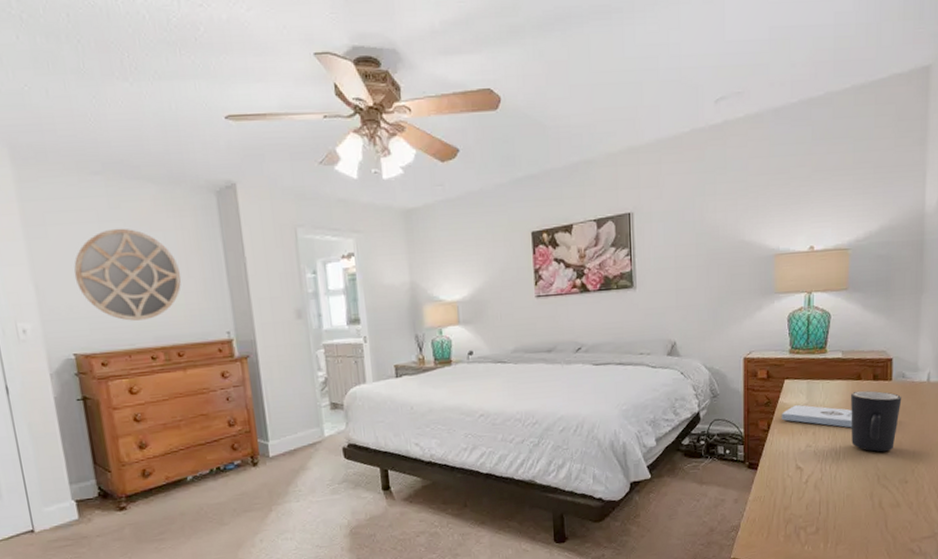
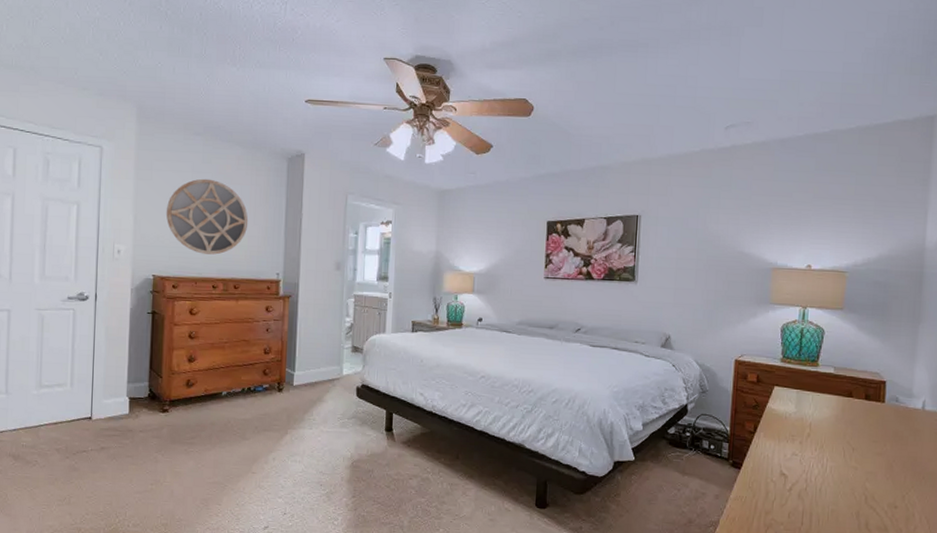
notepad: present [781,405,853,428] -> none [768,412,842,443]
mug: present [851,390,902,452] -> none [839,407,894,473]

